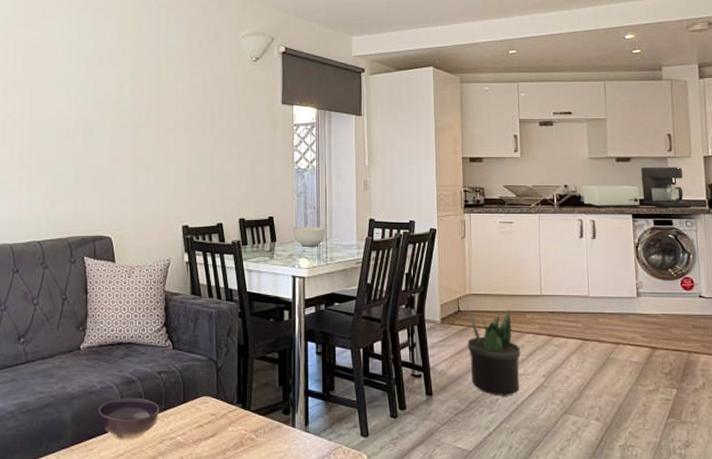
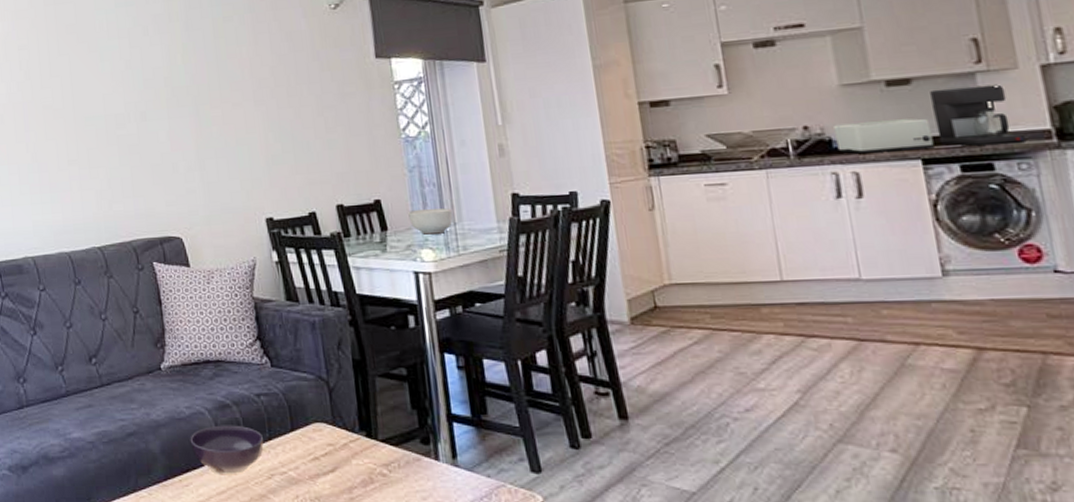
planter: present [466,304,521,395] -> none [665,298,761,418]

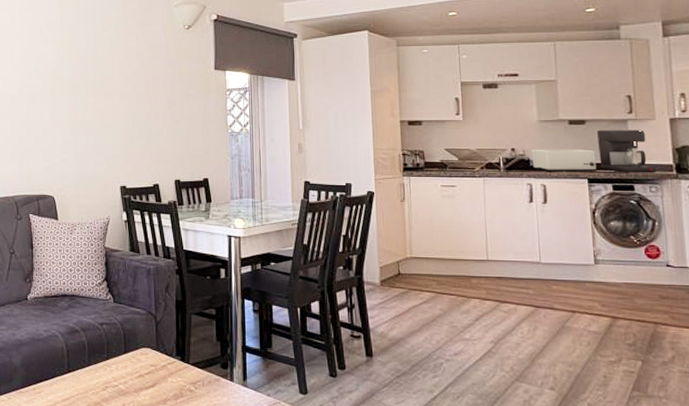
bowl: present [190,425,264,475] -> none [45,346,102,386]
bowl: present [407,208,453,235] -> none [227,188,261,208]

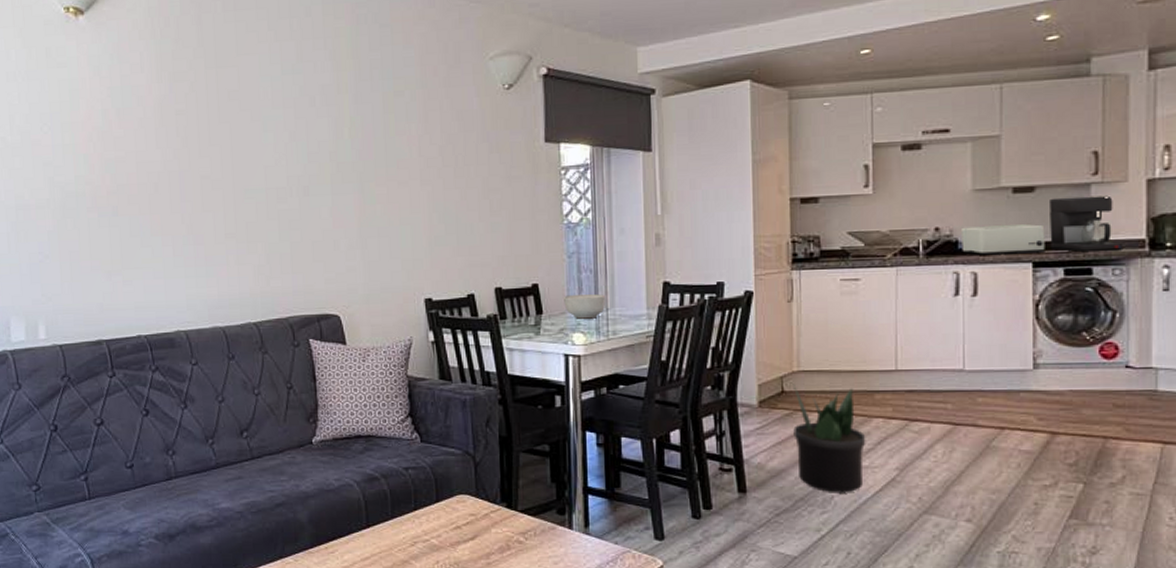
bowl: none [227,188,261,208] -> present [562,294,606,319]
planter: none [407,267,467,360] -> present [792,384,866,492]

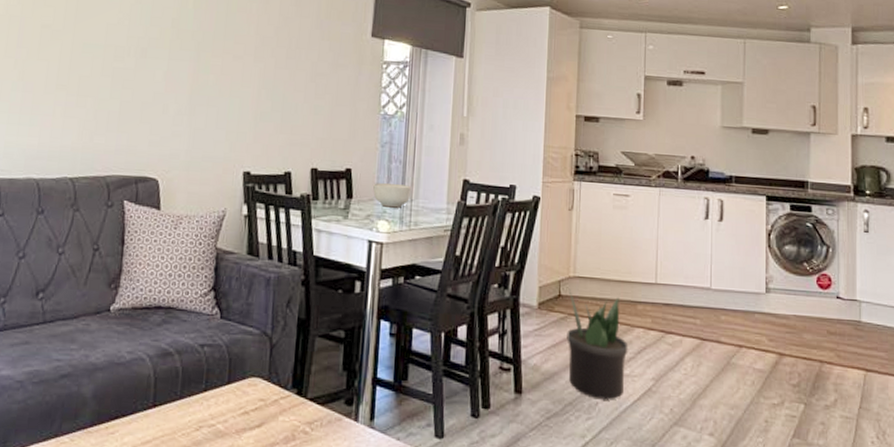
toaster: present [961,224,1045,256] -> none [712,158,776,188]
coffee maker: present [1050,196,1122,253] -> none [780,141,833,193]

